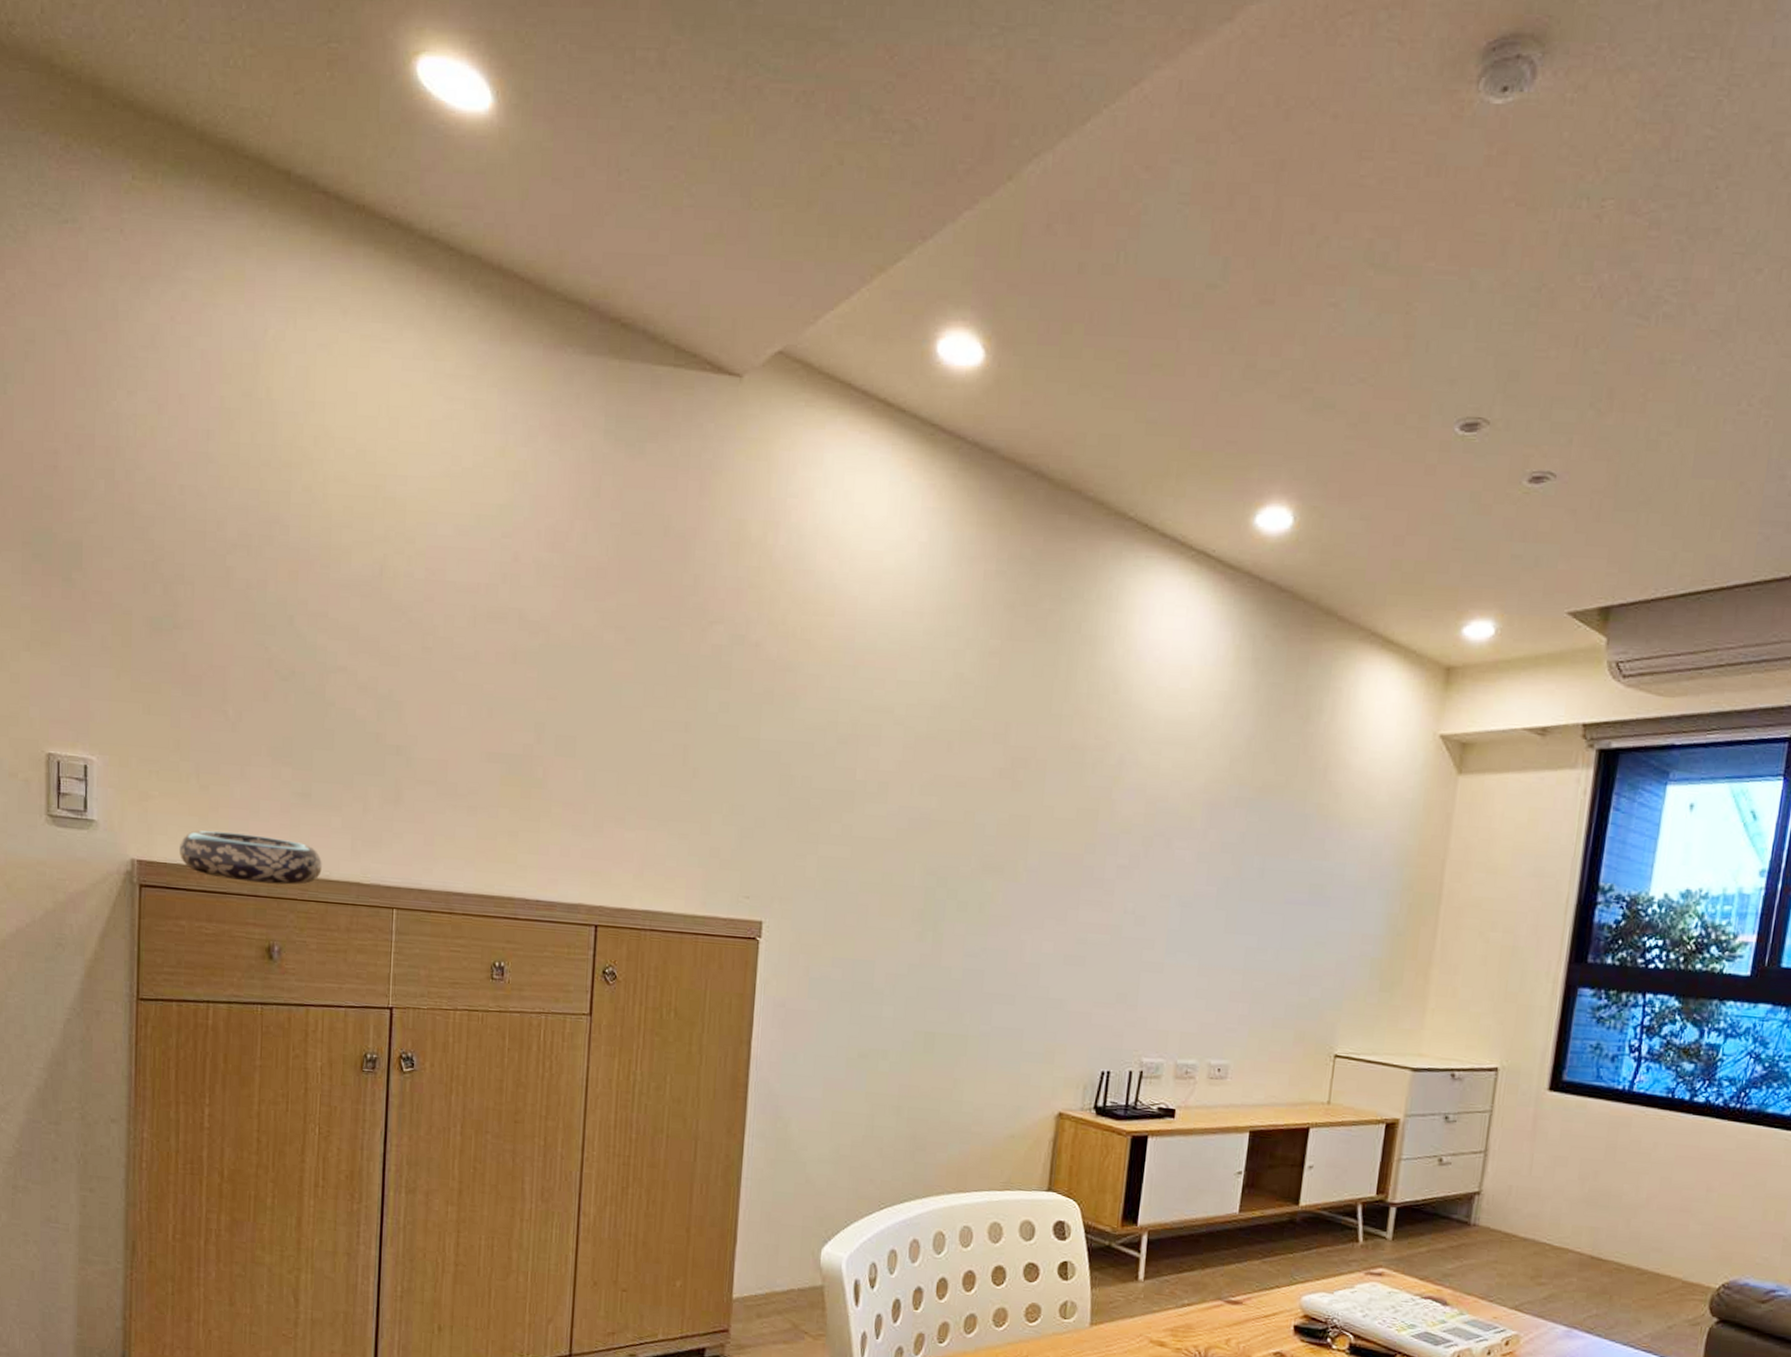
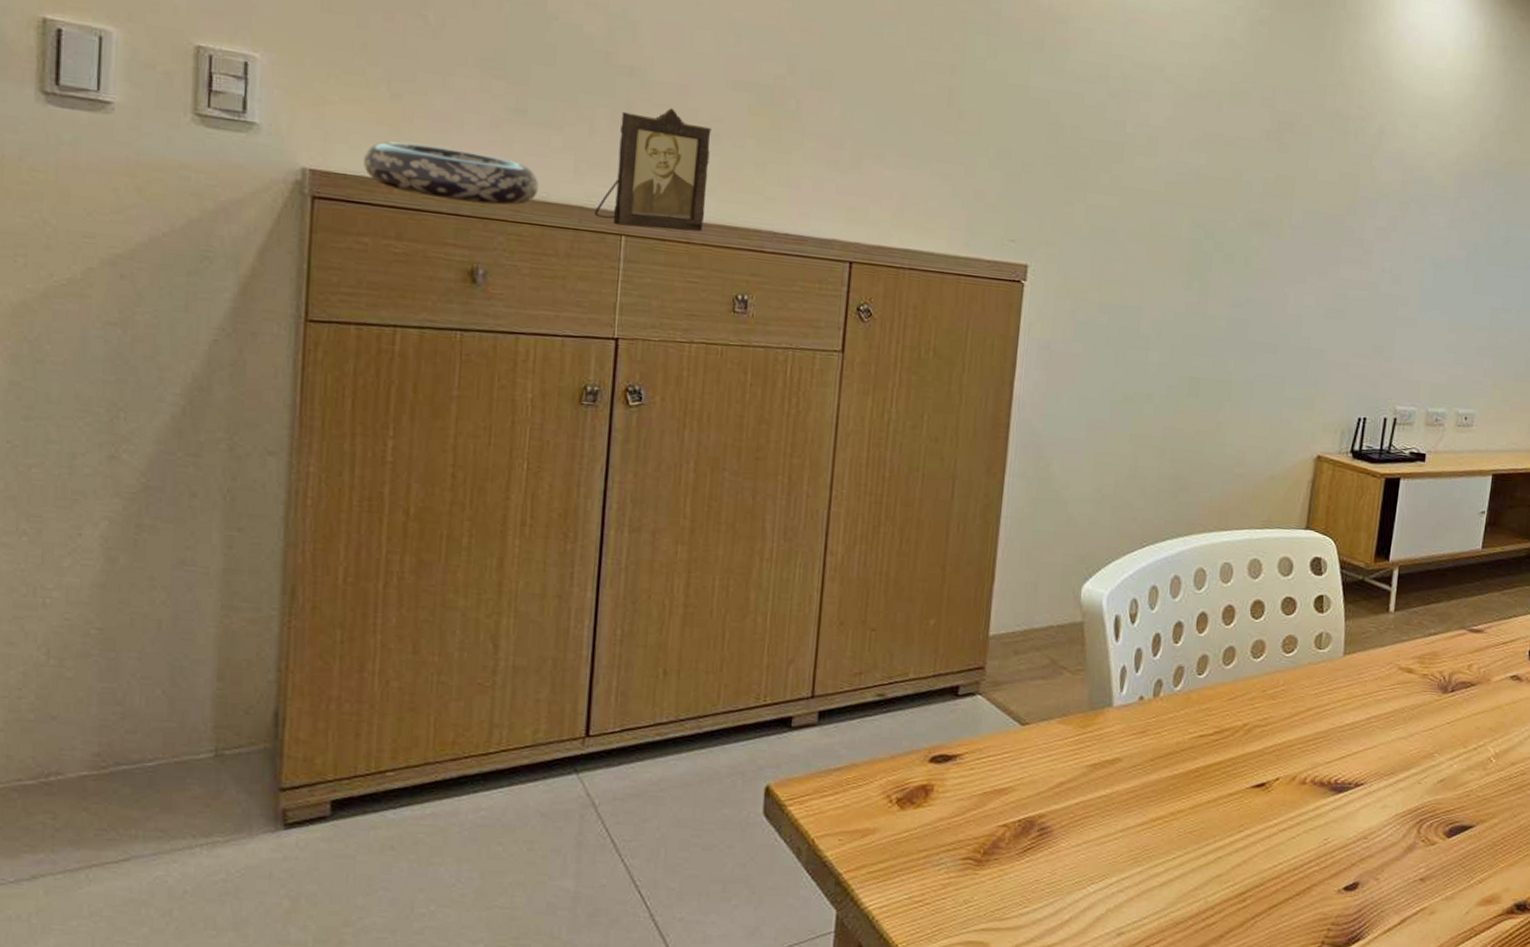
photo frame: none [370,783,469,902] -> present [595,108,712,232]

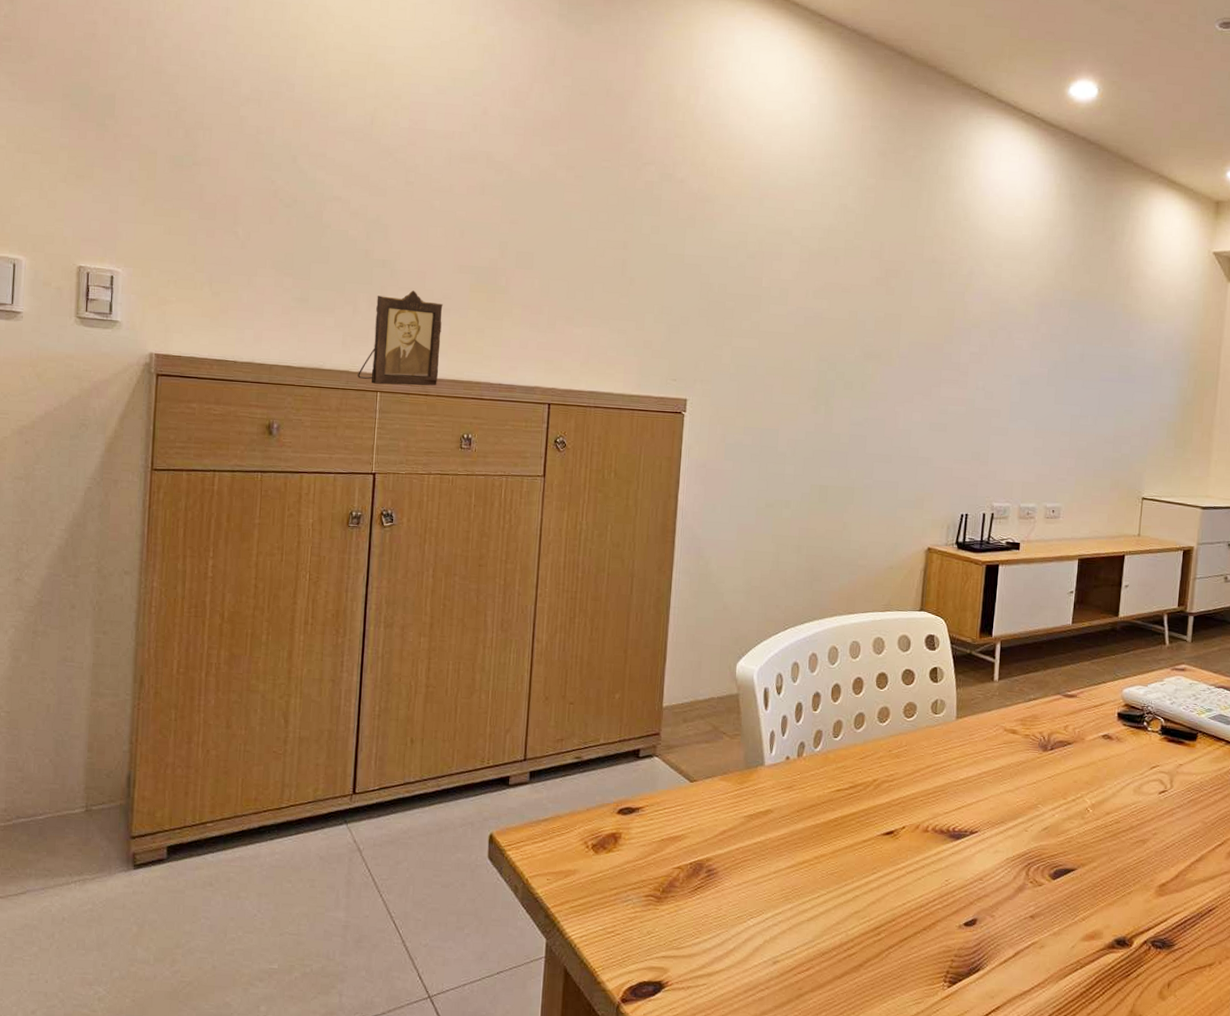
decorative bowl: present [362,141,540,206] -> none [192,329,318,374]

